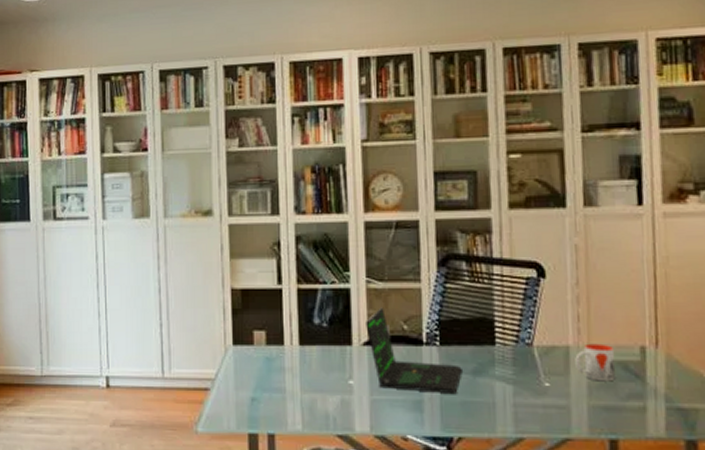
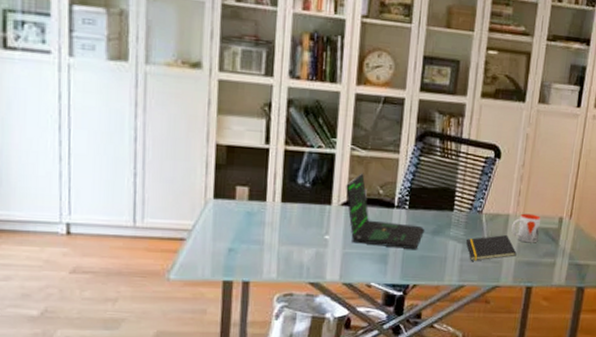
notepad: none [518,373,588,407] -> present [466,235,517,261]

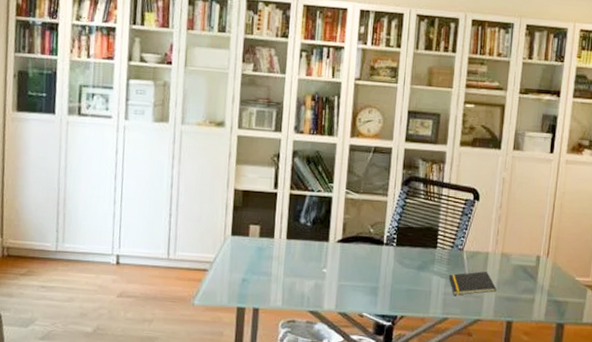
laptop: present [346,173,424,249] -> none [341,214,410,283]
mug: present [511,213,542,243] -> none [491,251,520,280]

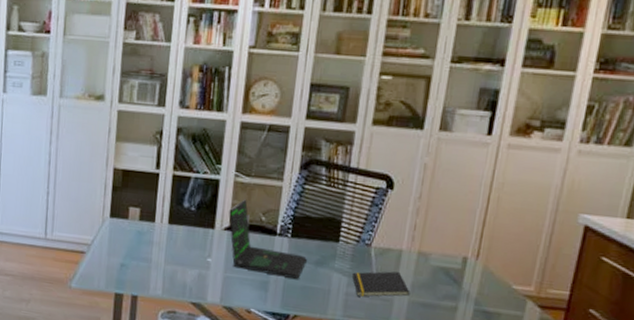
laptop: none [341,214,410,283] -> present [229,199,307,279]

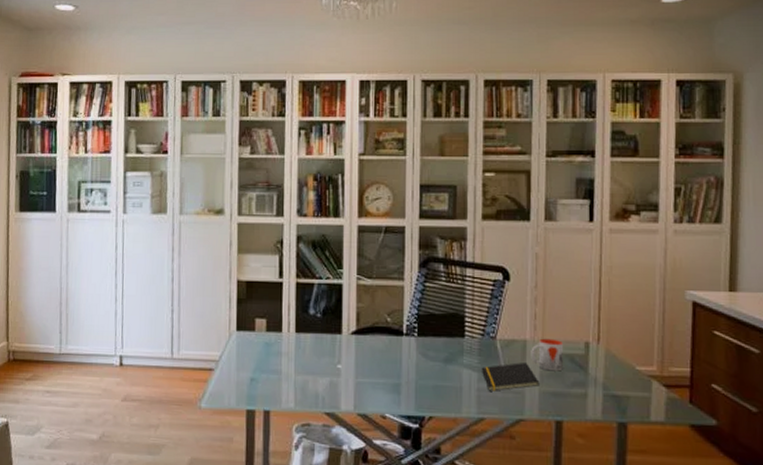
laptop: present [229,199,307,279] -> none [355,301,436,378]
mug: none [404,249,441,284] -> present [531,338,564,372]

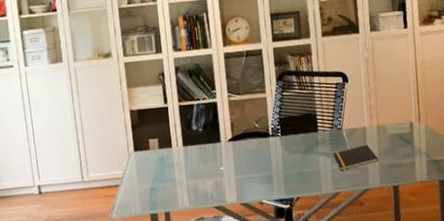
mug: present [531,338,564,372] -> none [369,123,395,149]

